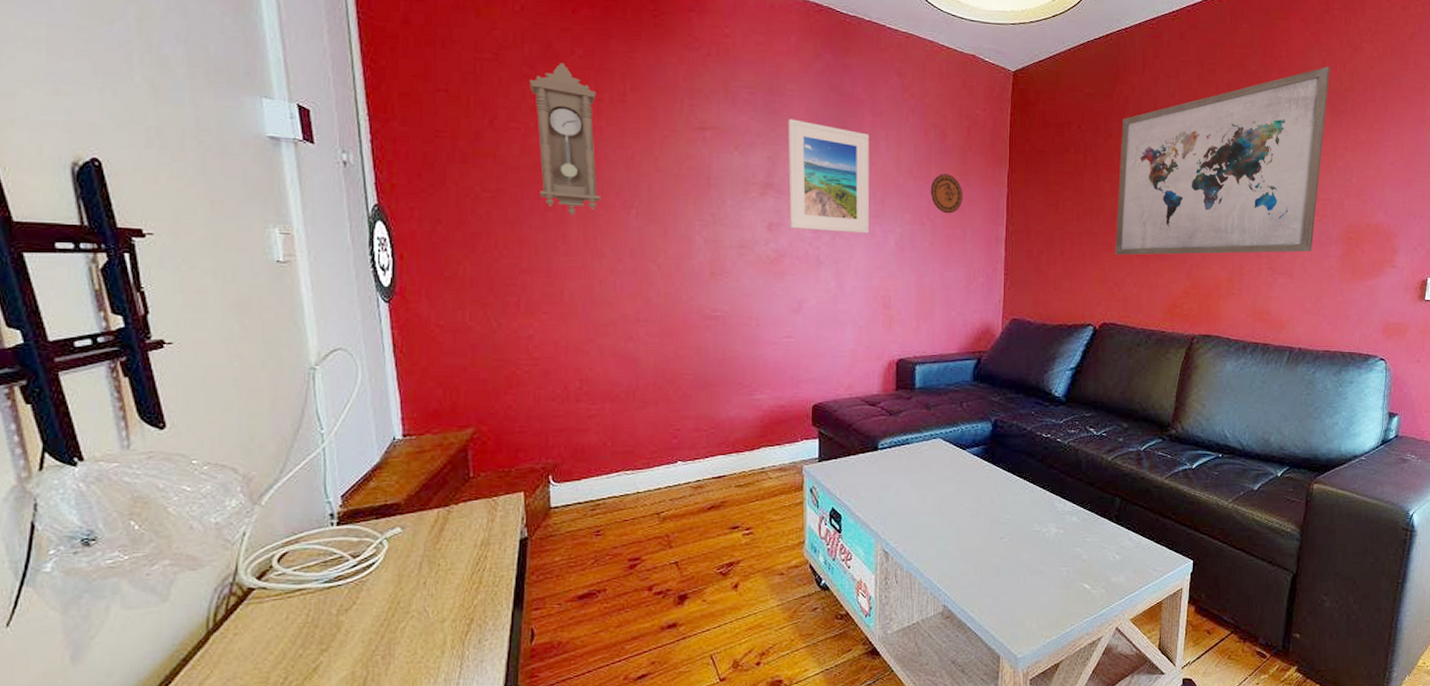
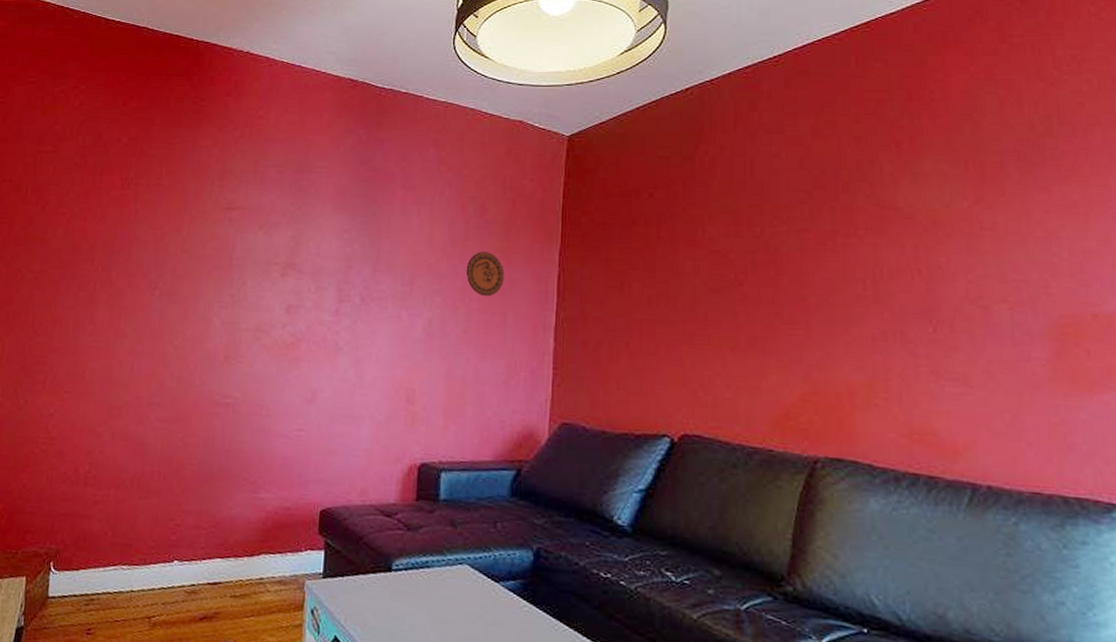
pendulum clock: present [530,63,601,216] -> none [75,151,136,296]
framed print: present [788,119,870,234] -> none [309,196,400,318]
wall art: present [1115,66,1330,256] -> none [700,108,1013,352]

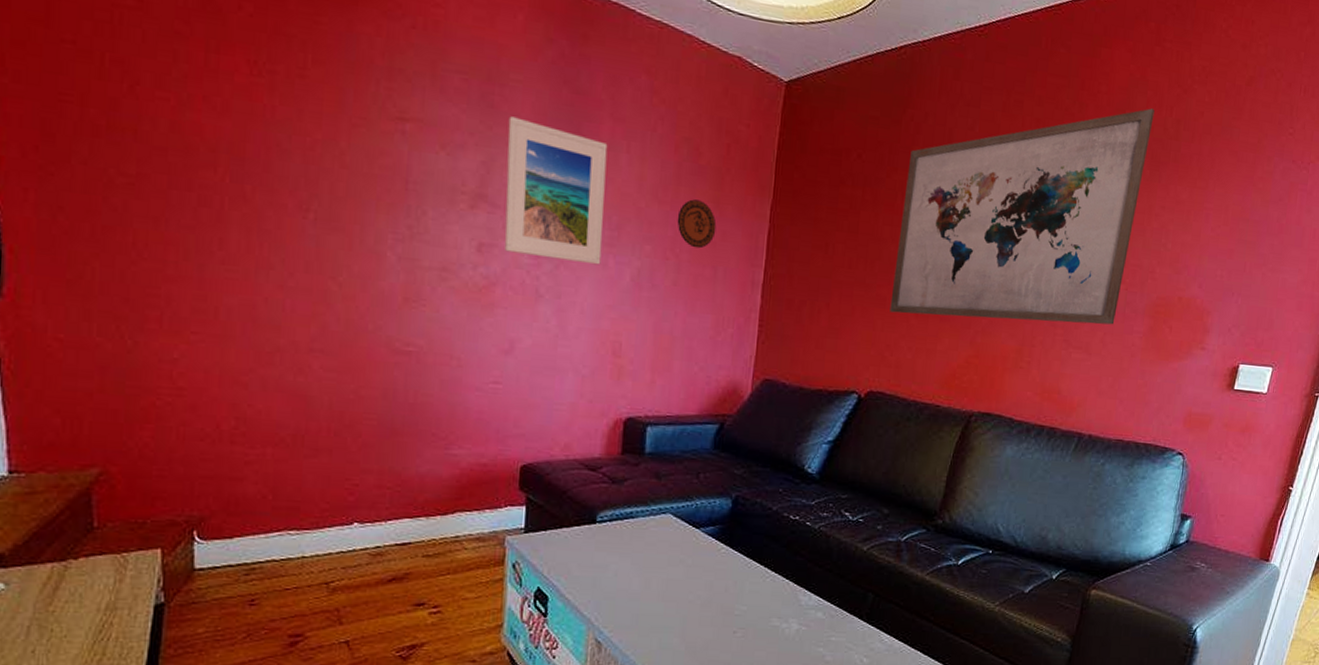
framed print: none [309,196,400,318] -> present [504,116,608,265]
wall art: none [700,108,1013,352] -> present [890,108,1155,325]

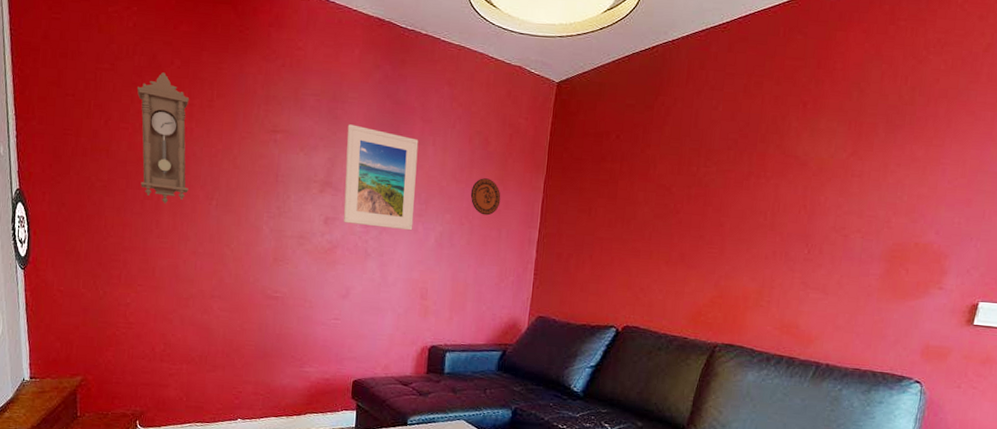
pendulum clock: none [183,20,270,215] -> present [137,72,190,204]
wall art: present [890,108,1155,325] -> none [643,79,889,269]

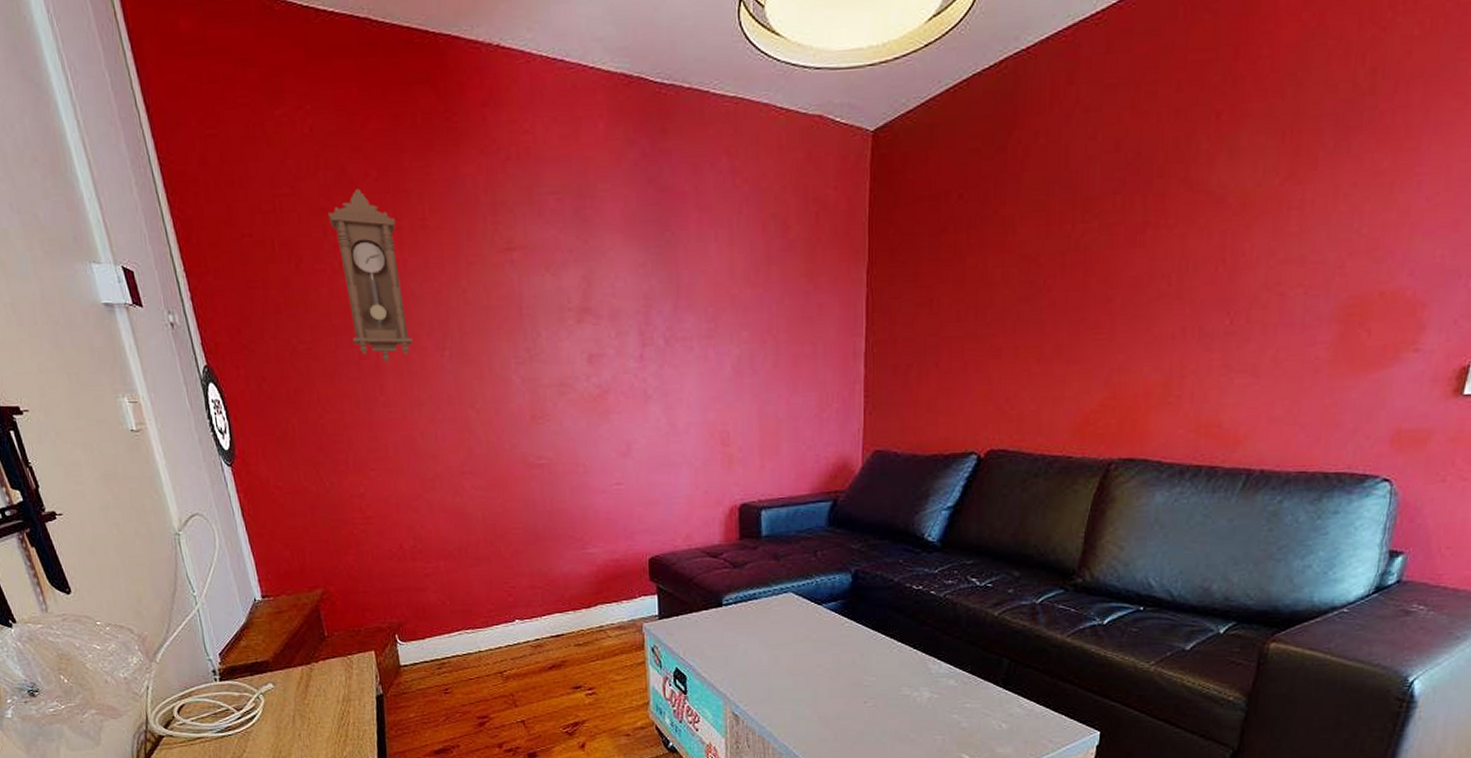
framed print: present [343,124,419,231] -> none [601,226,702,360]
decorative plate: present [470,178,501,216] -> none [771,276,812,327]

